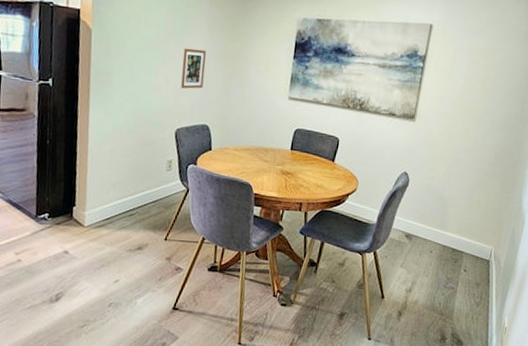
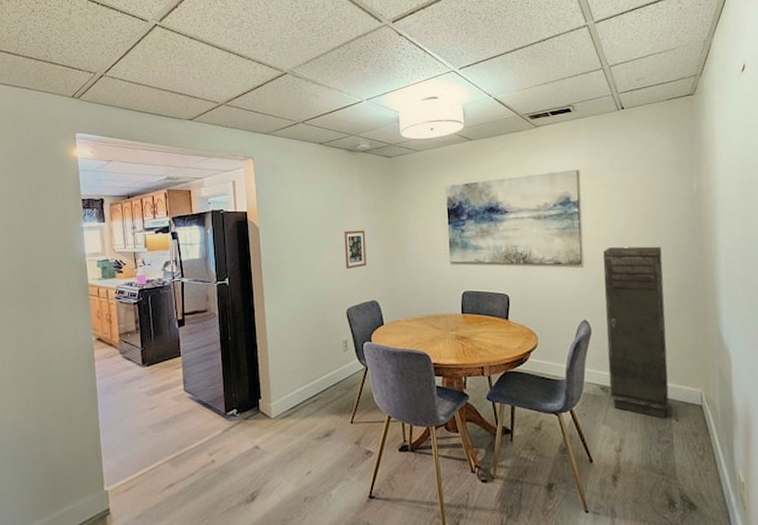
storage cabinet: none [412,106,490,269] -> present [603,246,669,419]

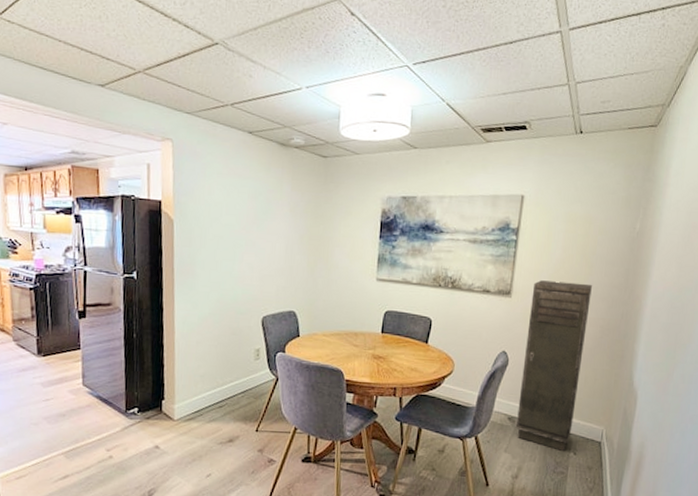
picture frame: present [344,230,367,270] -> none [265,233,290,276]

